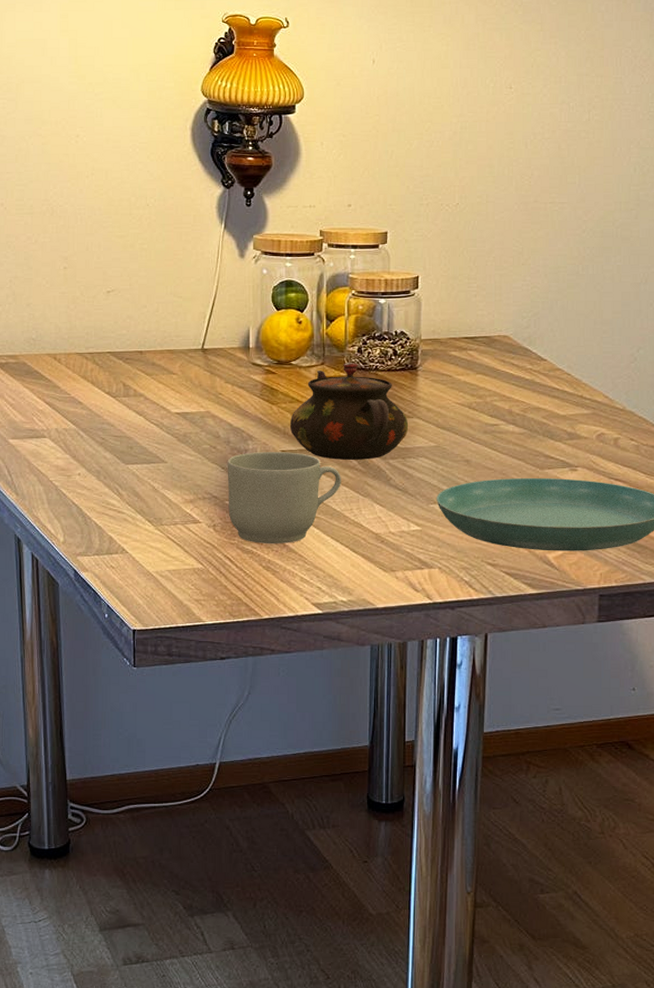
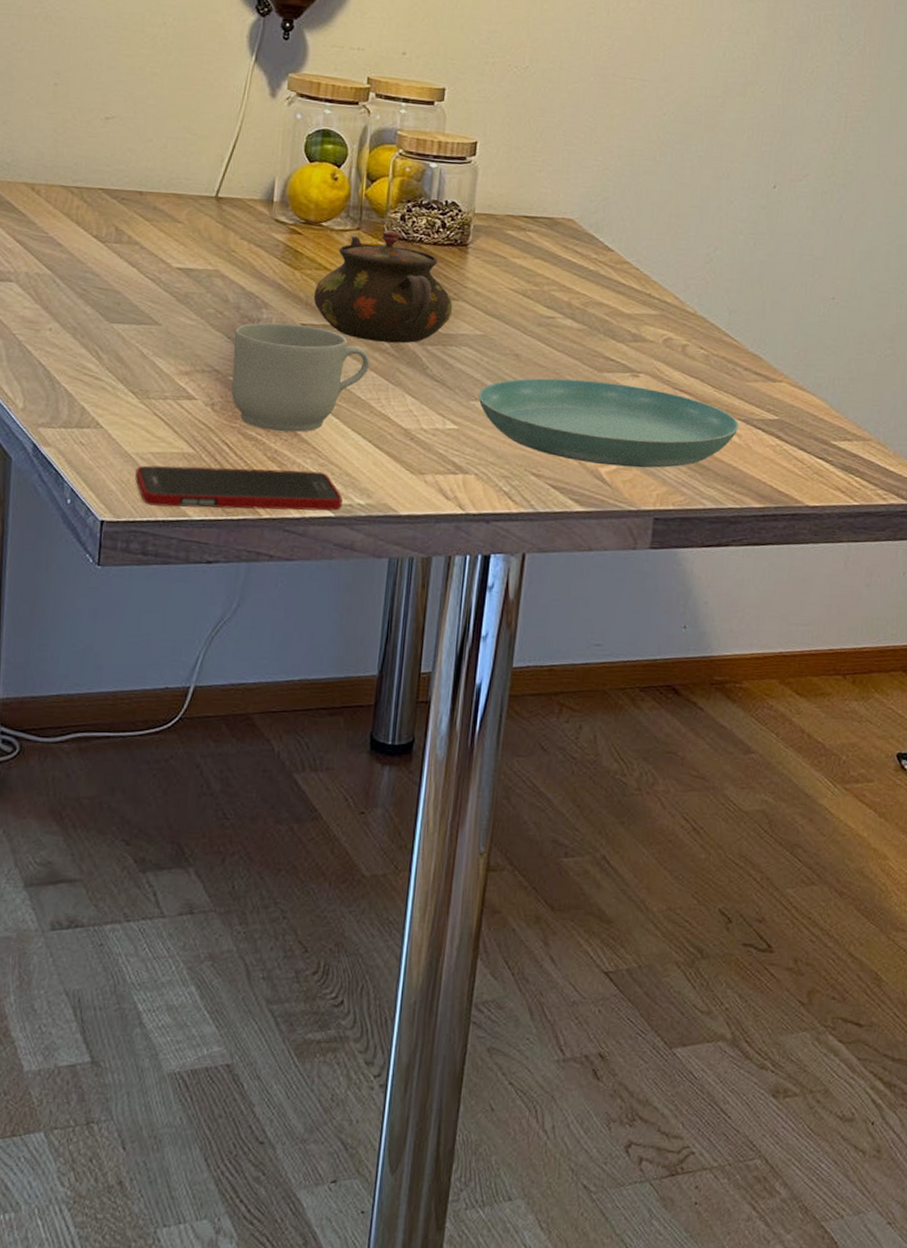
cell phone: none [157,576,328,614] -> present [135,465,343,511]

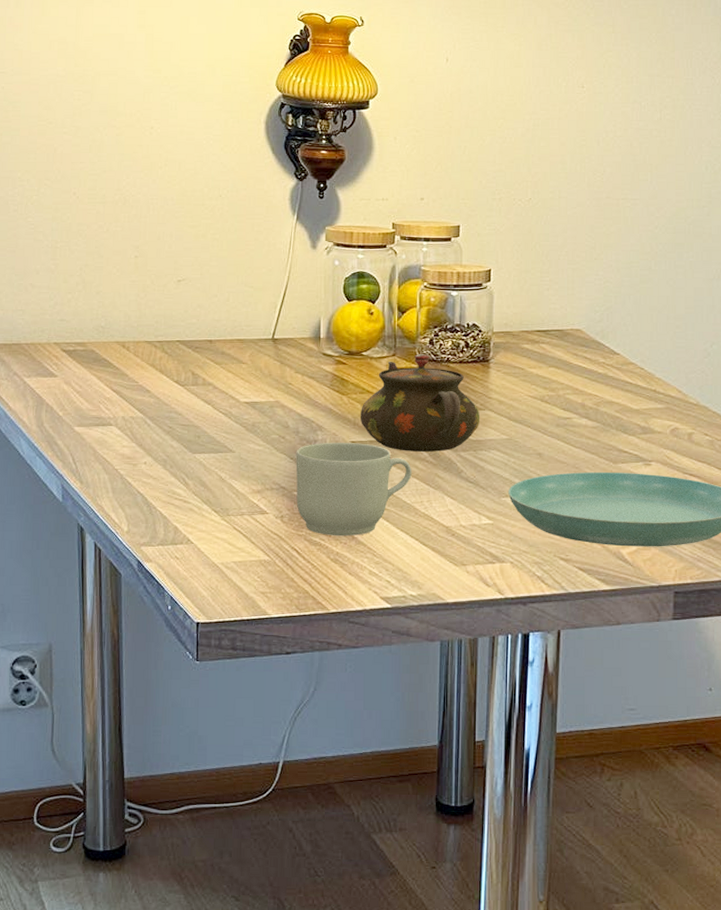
cell phone: present [135,465,343,511] -> none [222,569,397,607]

